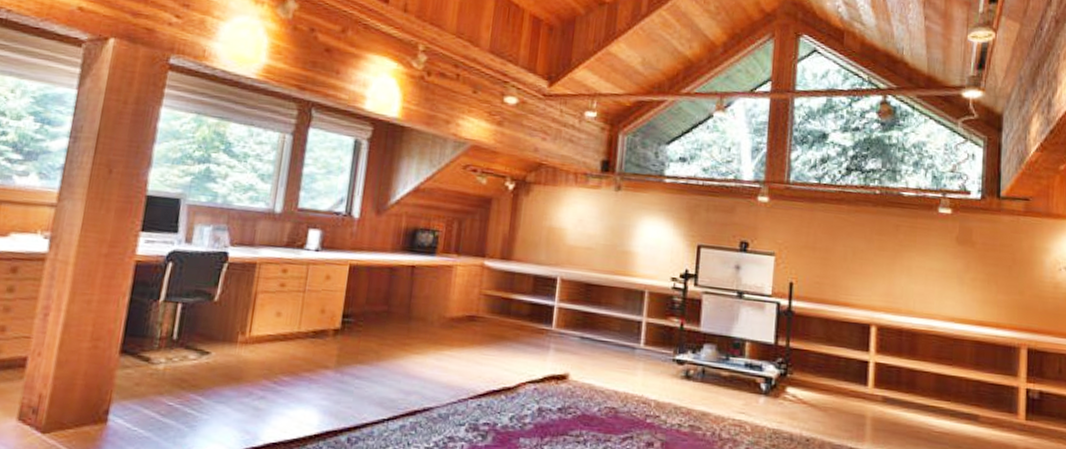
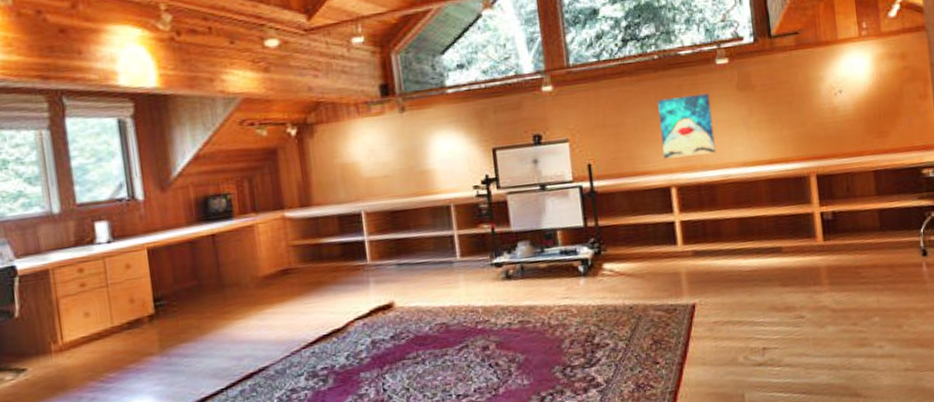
wall art: none [868,234,927,302] -> present [658,93,716,159]

